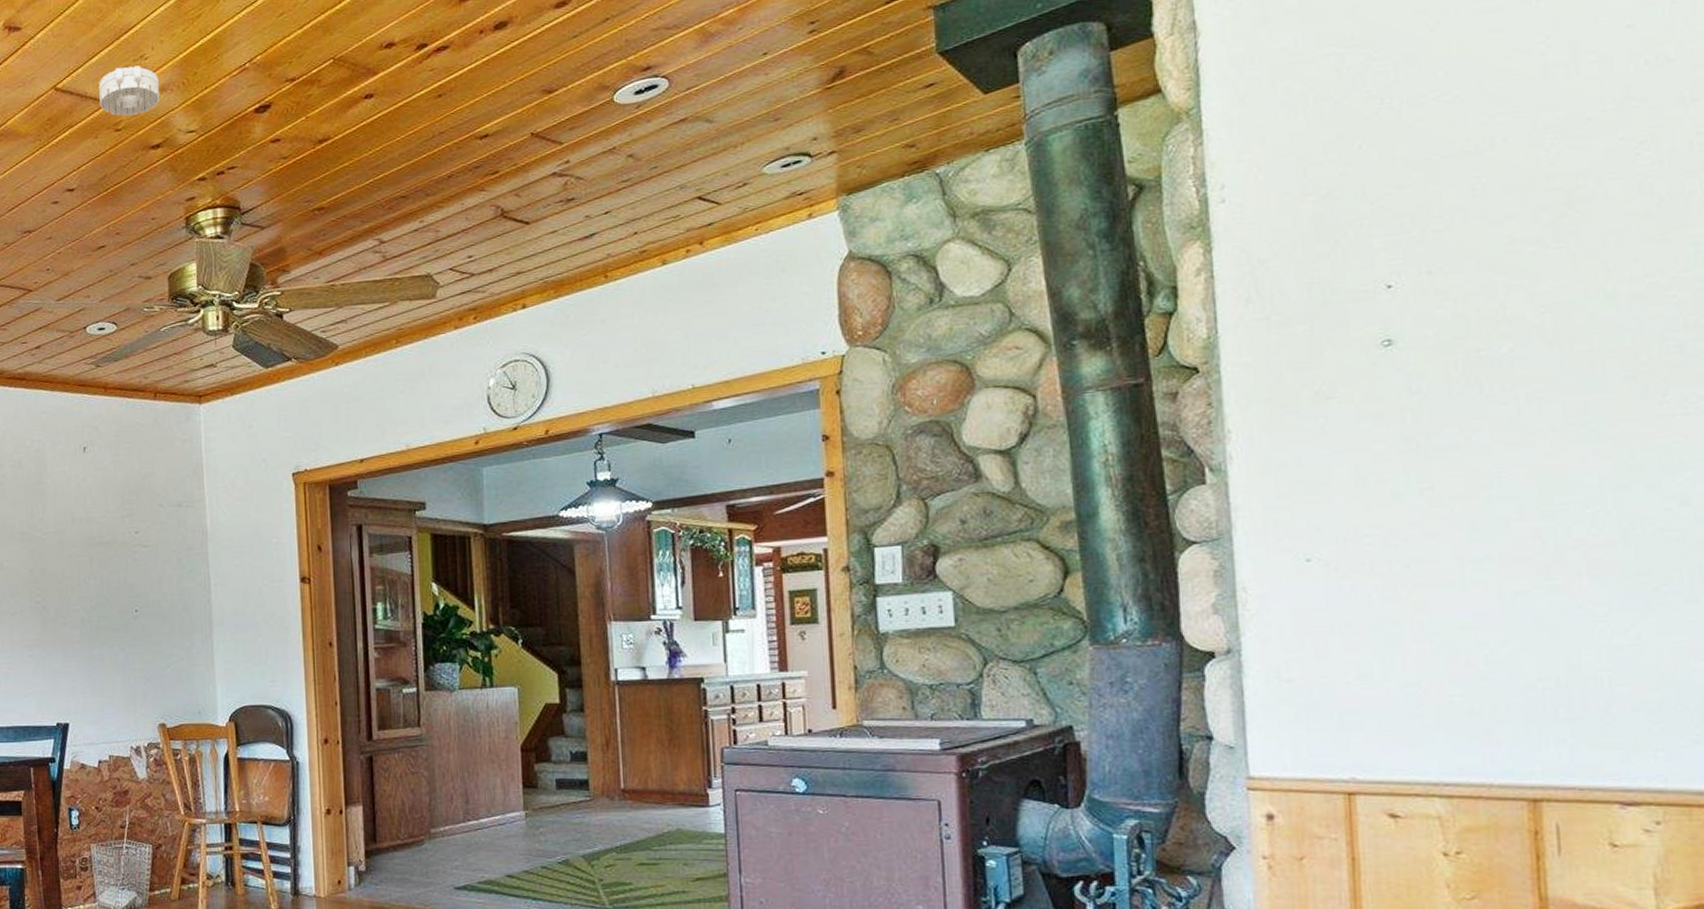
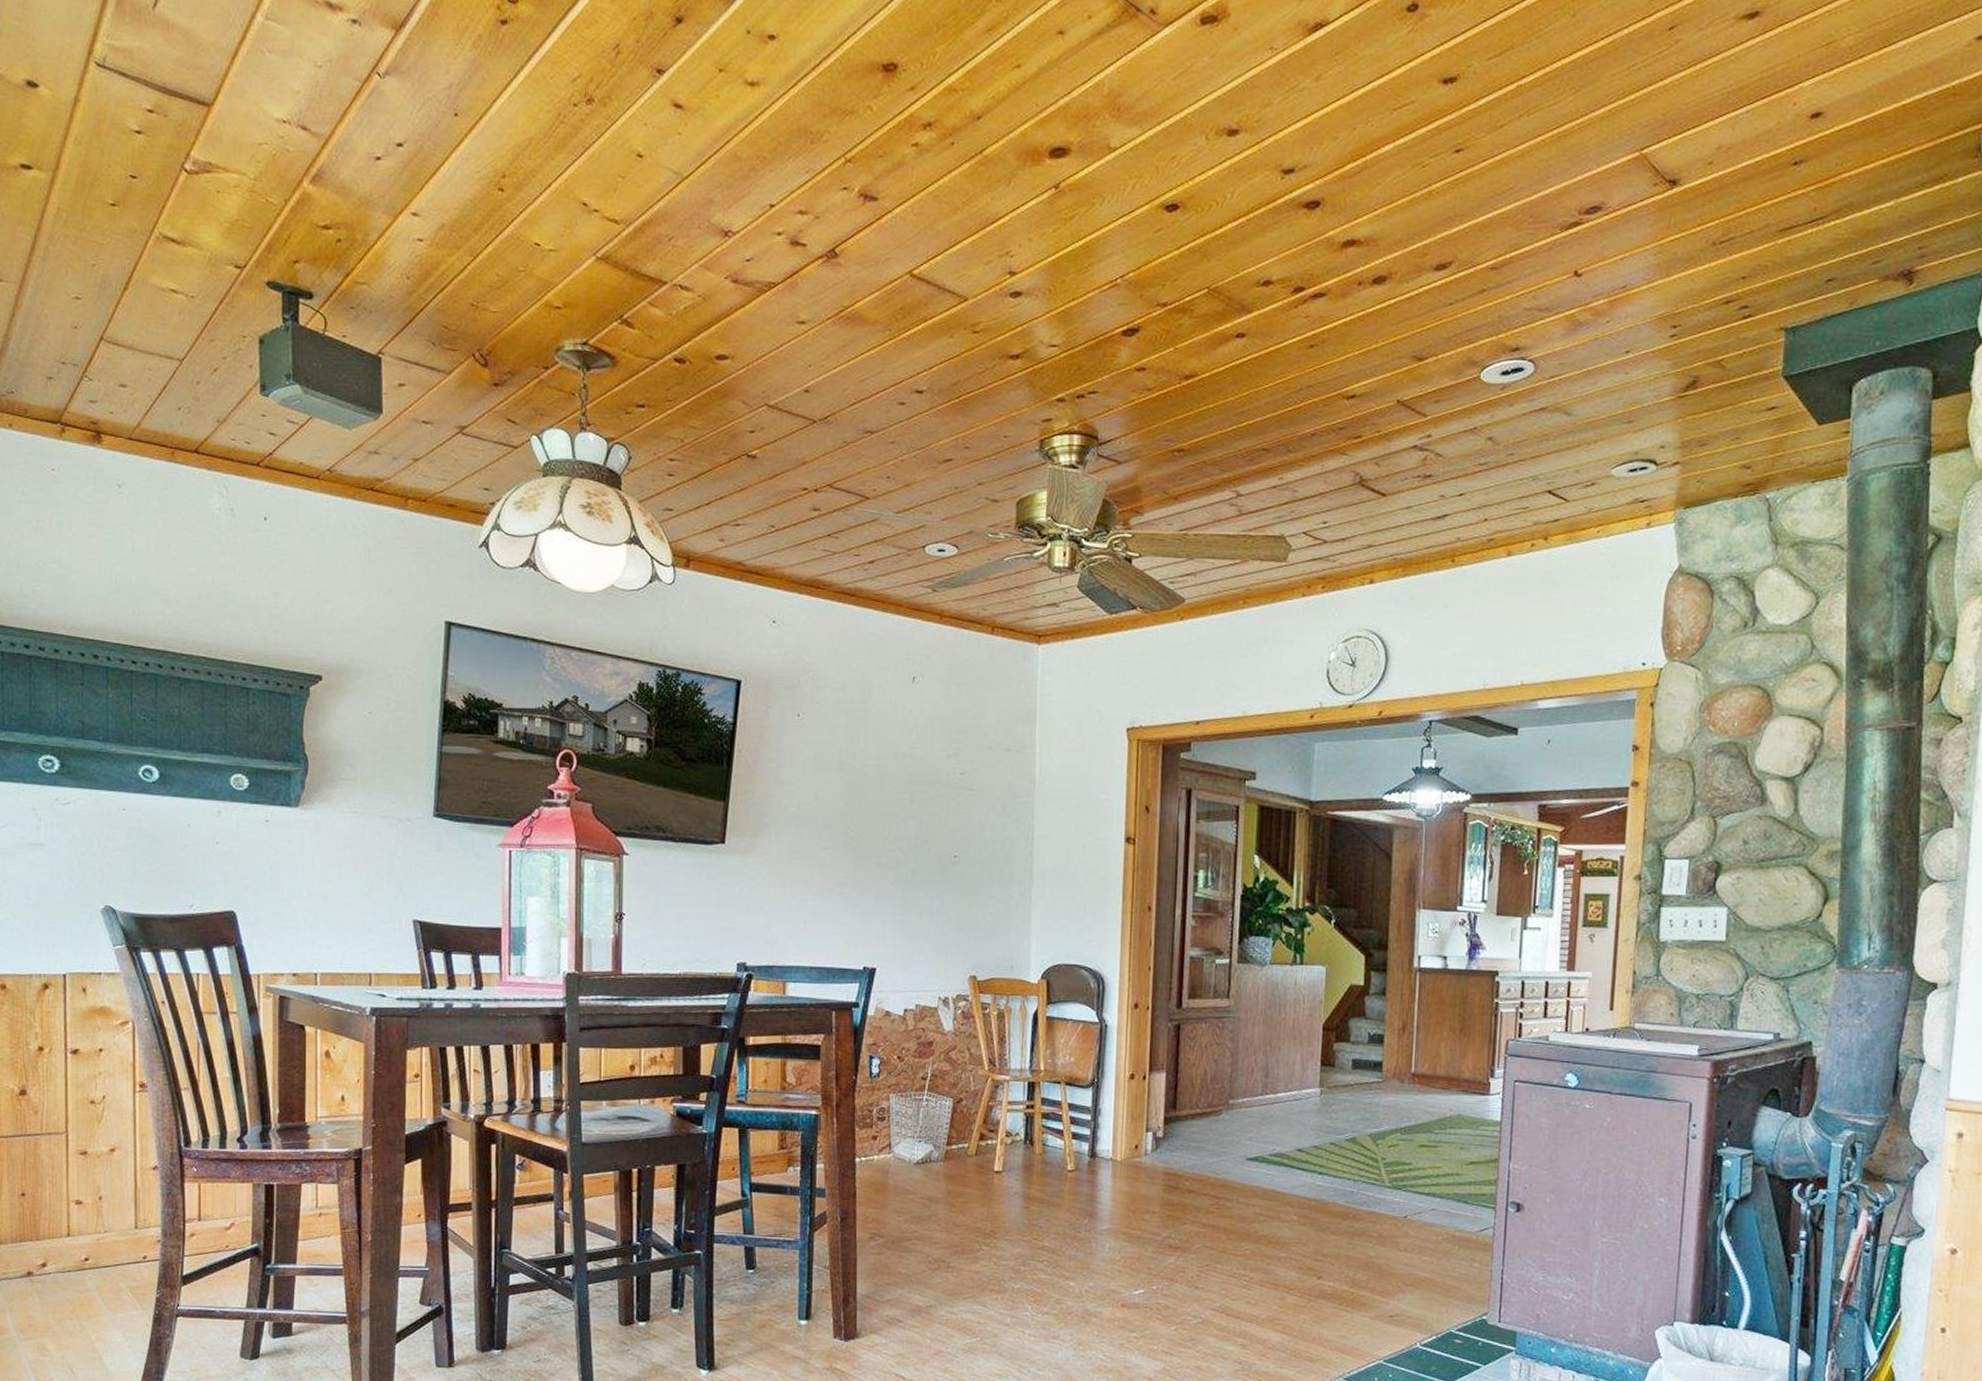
smoke detector: present [99,65,160,116] -> none [958,261,1025,318]

